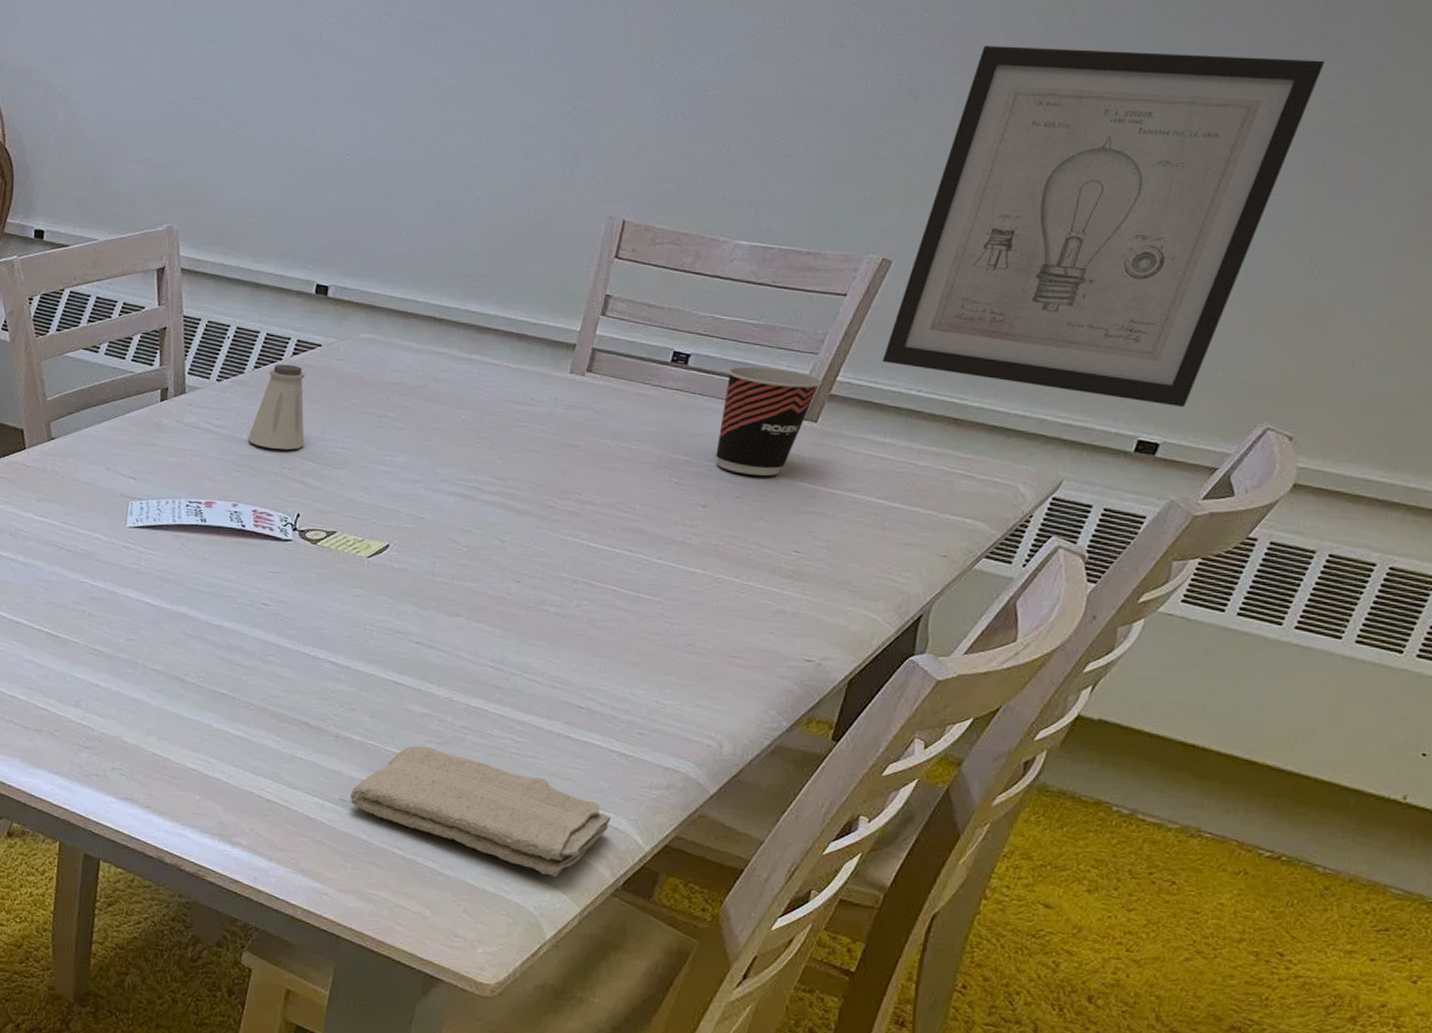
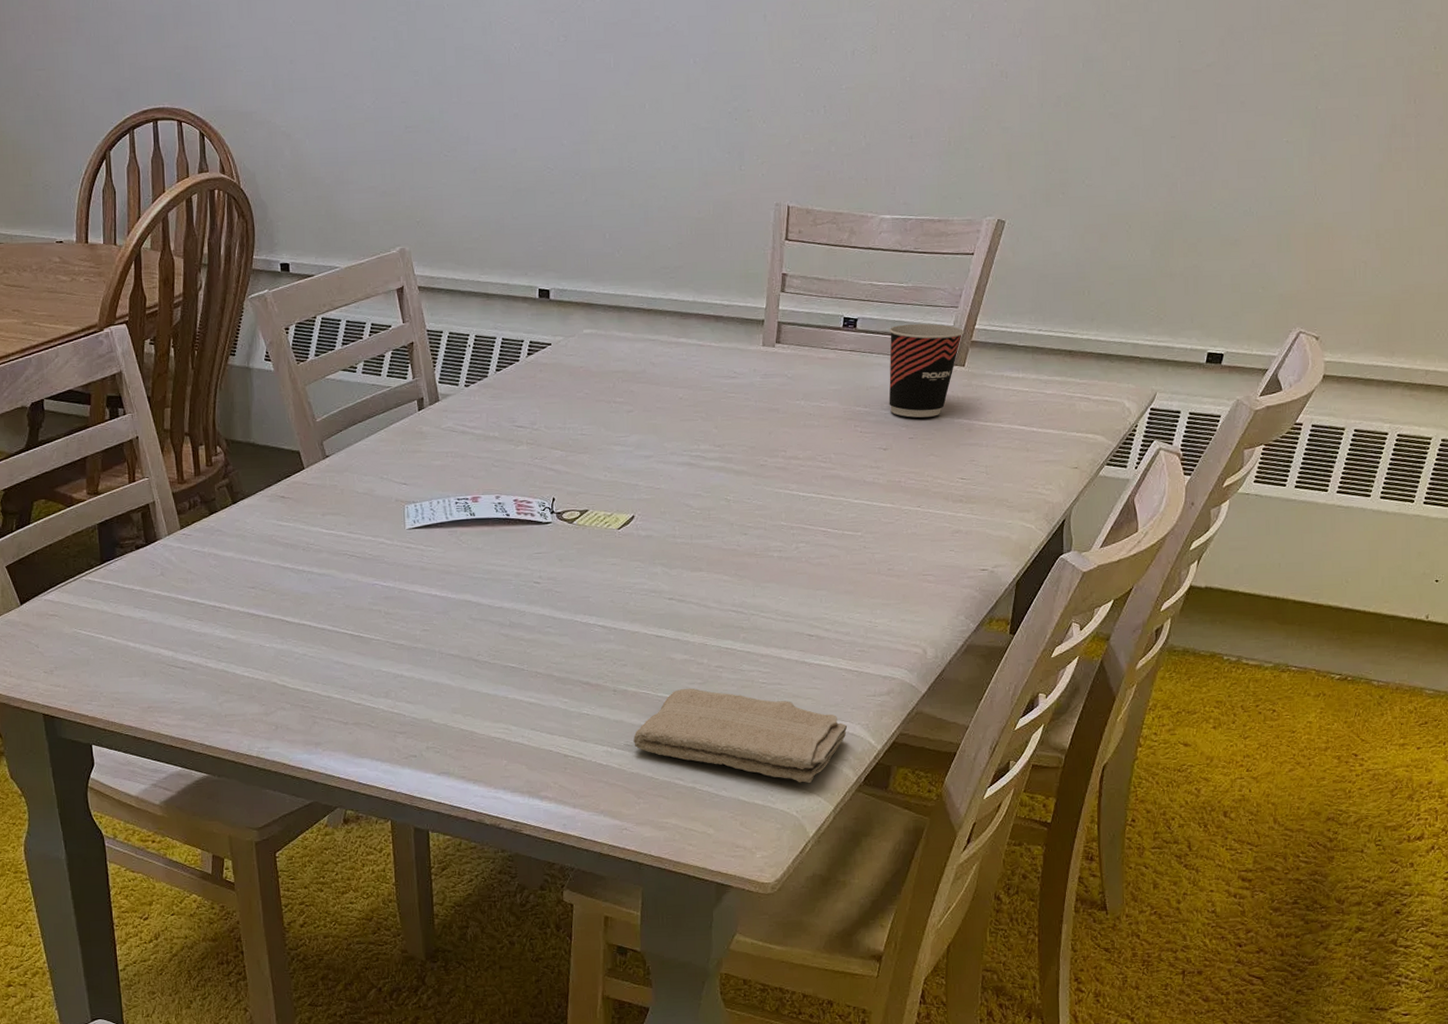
saltshaker: present [247,364,305,450] -> none [499,364,549,442]
wall art: present [882,45,1325,407] -> none [1008,21,1308,322]

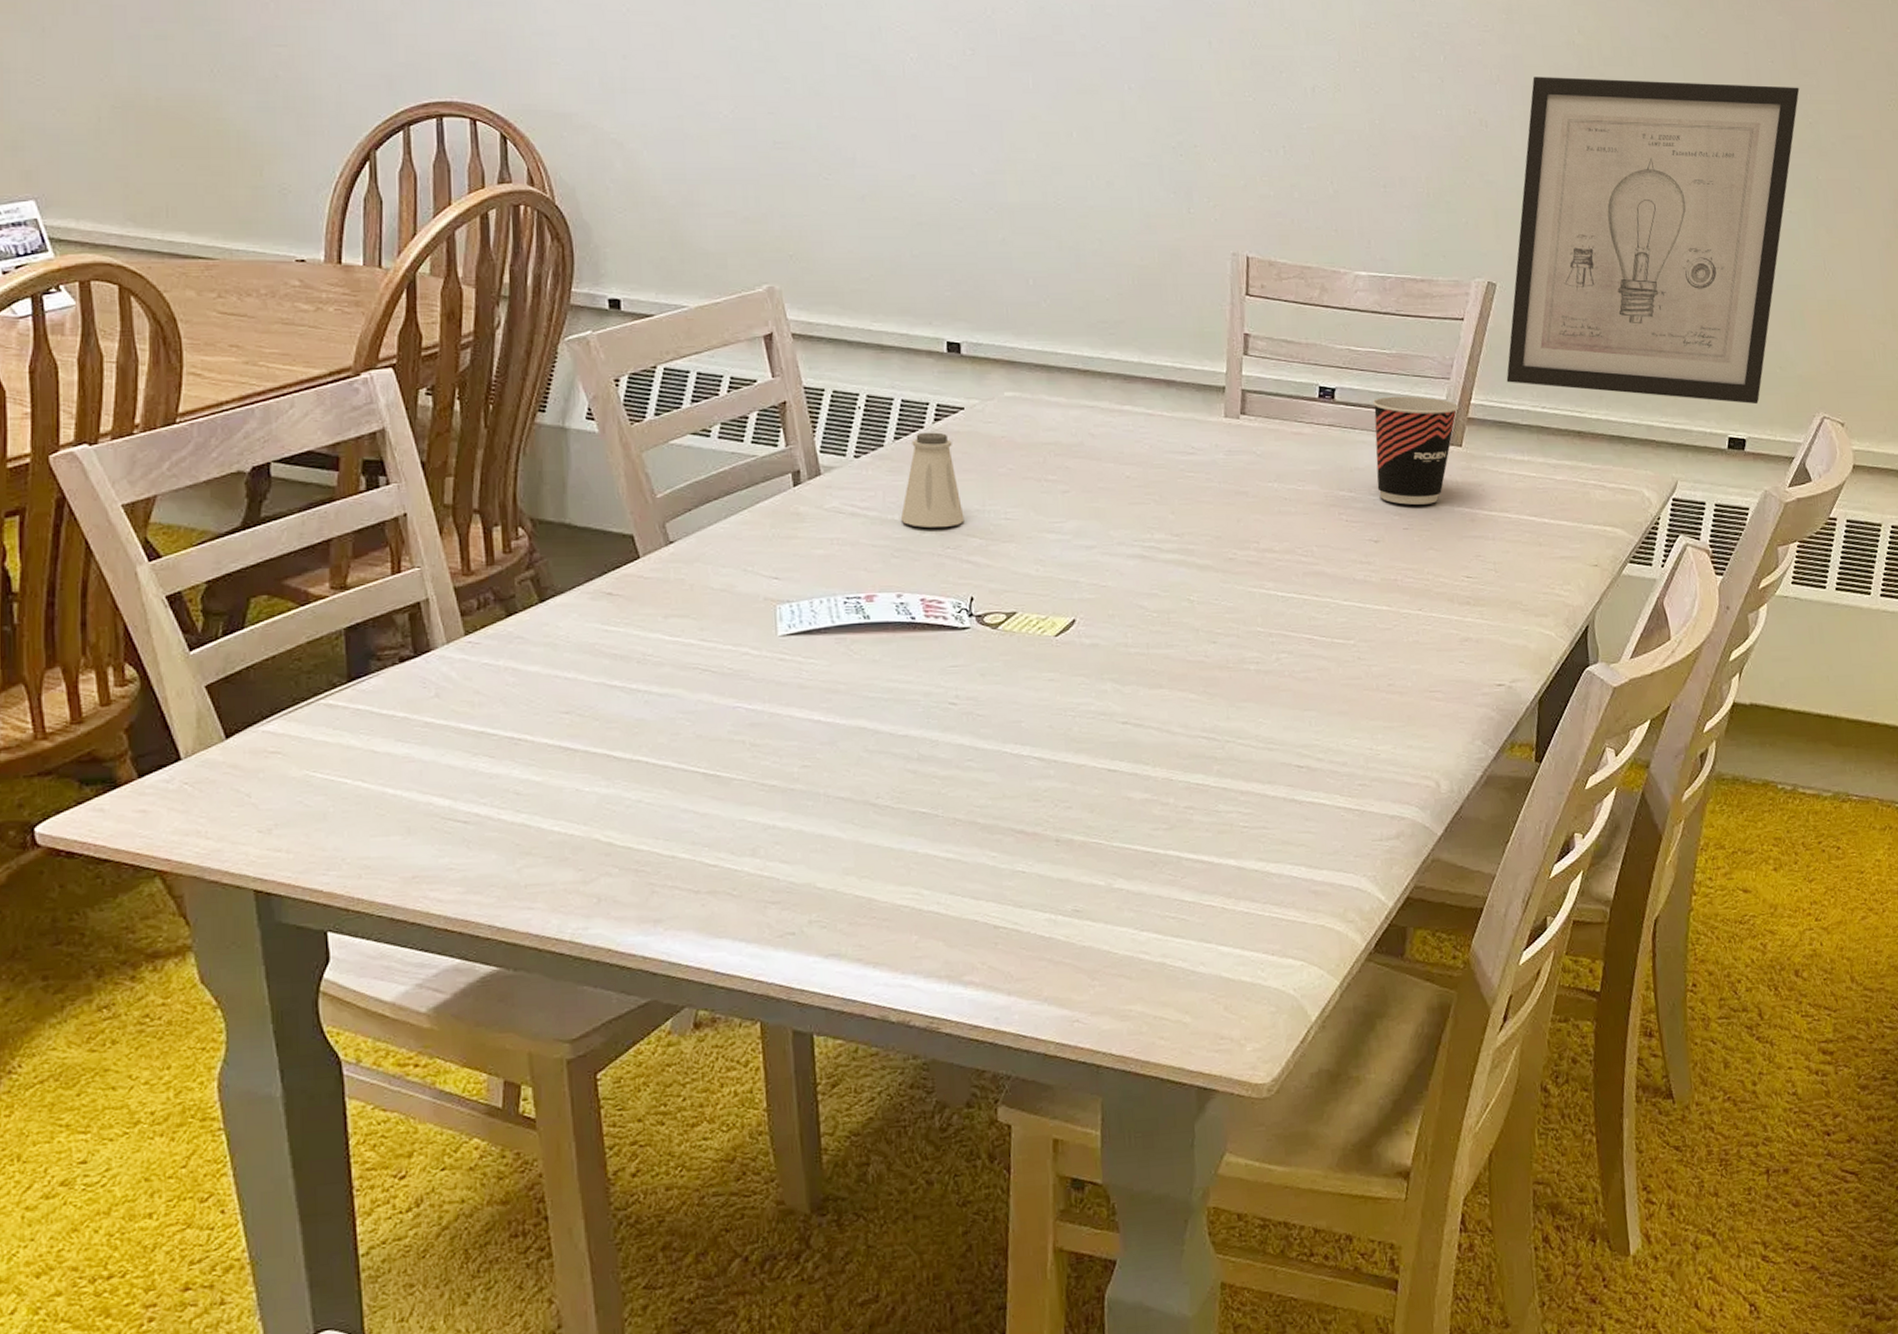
saltshaker: none [499,364,549,442] -> present [900,432,965,527]
washcloth: present [633,688,848,783] -> none [1083,835,1351,953]
wall art: none [1008,21,1308,322] -> present [1506,76,1800,404]

